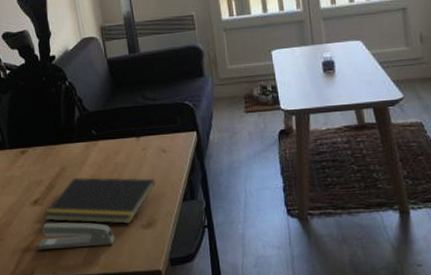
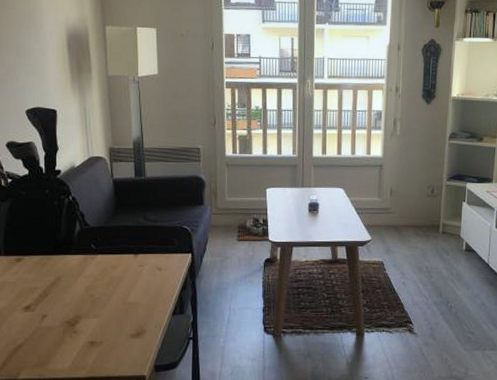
stapler: present [38,222,115,250] -> none [26,327,105,353]
notepad: present [43,177,156,224] -> none [34,287,148,332]

